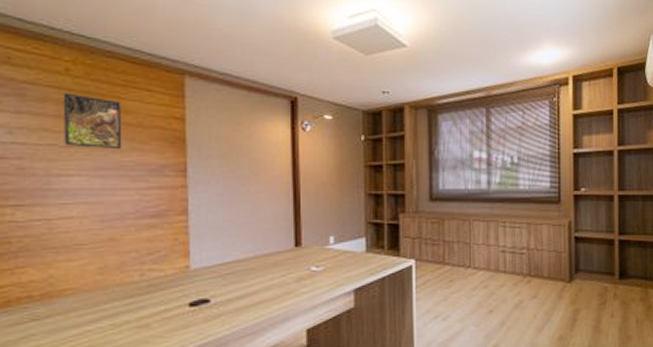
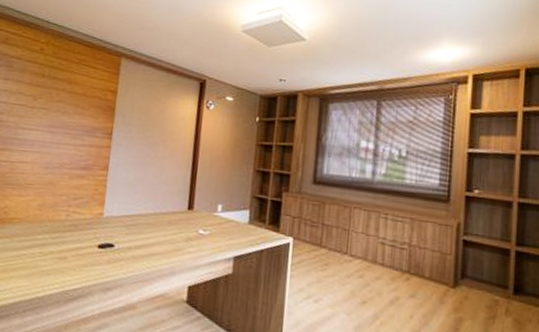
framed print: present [63,92,122,150] -> none [31,66,74,113]

